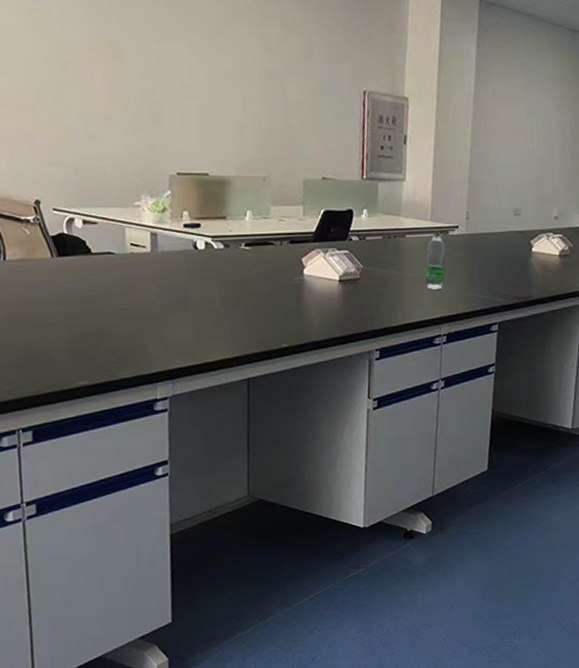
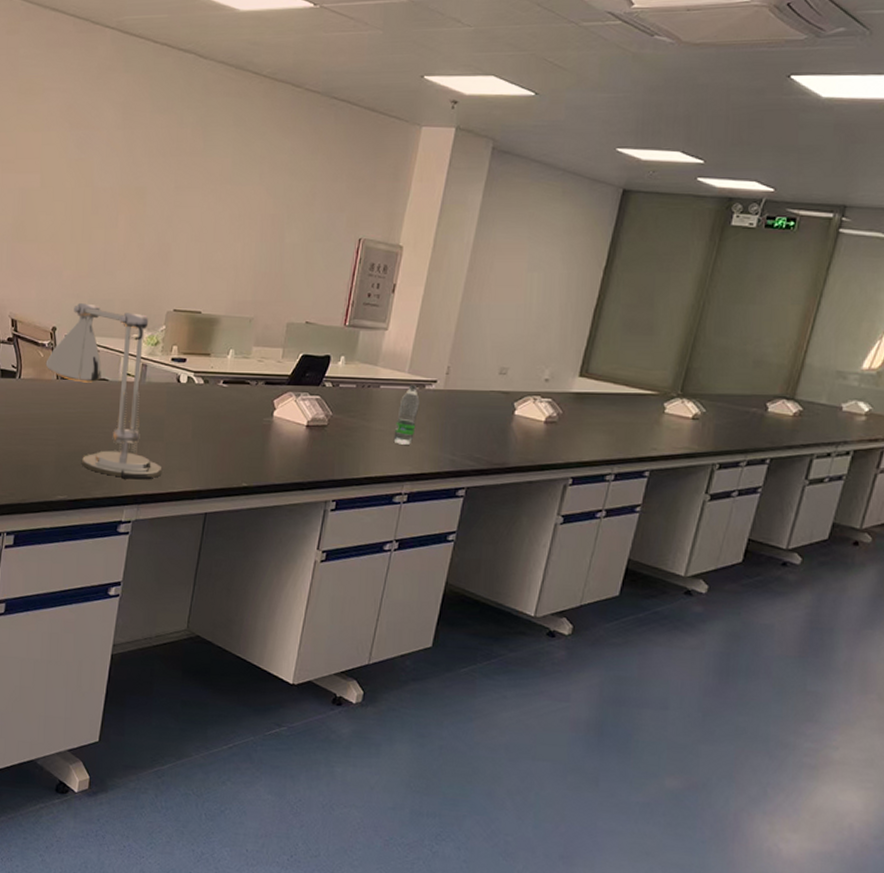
desk lamp: none [34,171,194,355] -> present [45,303,162,480]

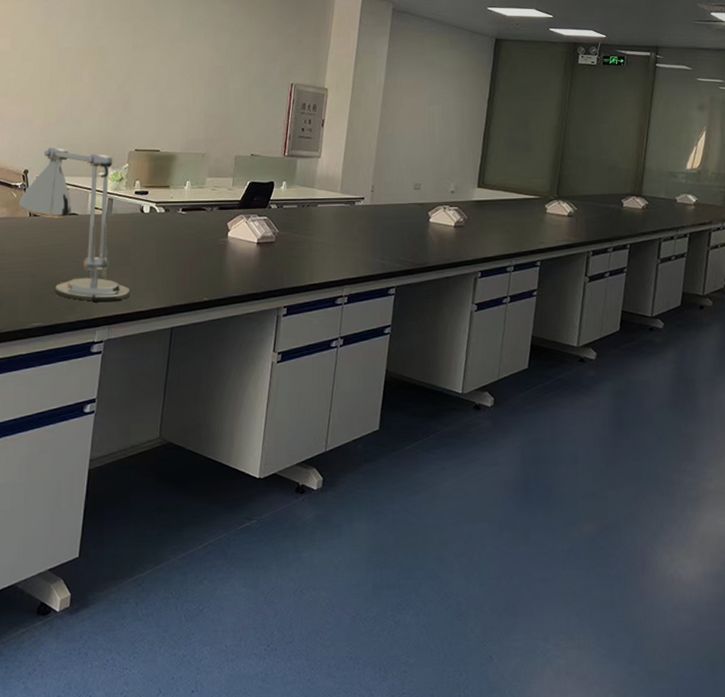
bottle: present [393,384,420,445] -> none [332,202,352,254]

